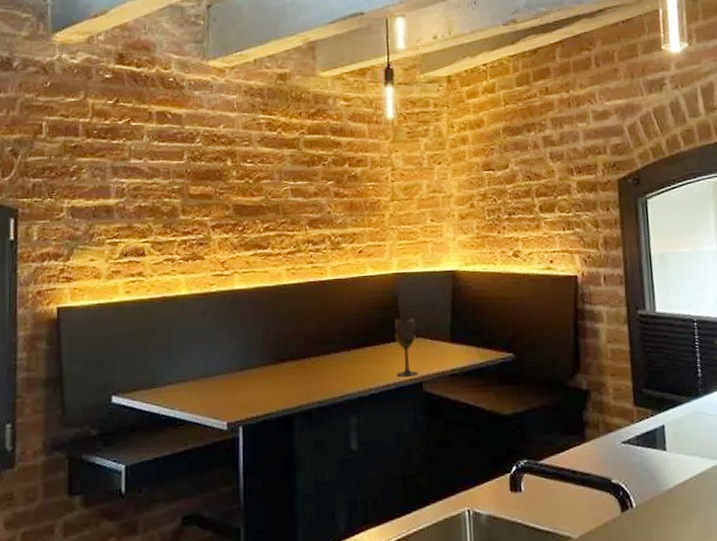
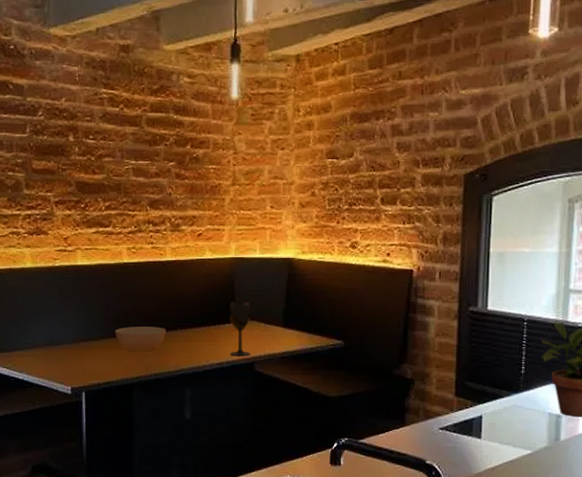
bowl: none [273,350,329,379] -> present [114,326,167,352]

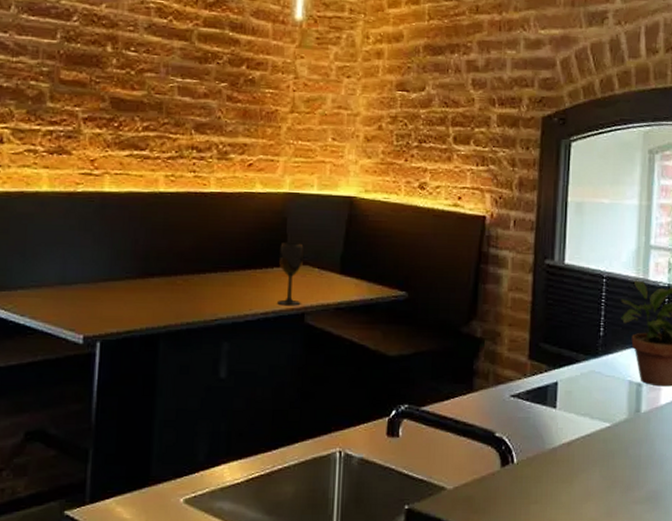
bowl: present [114,326,167,352] -> none [141,266,205,296]

